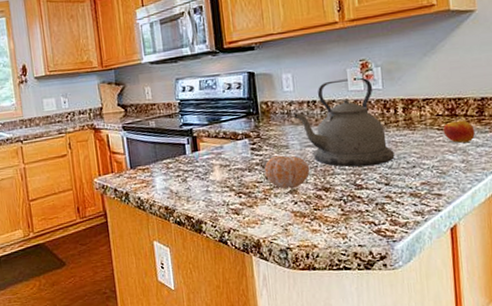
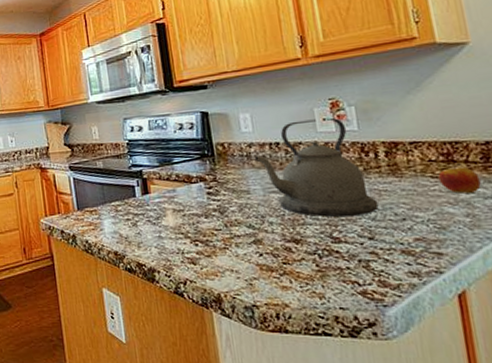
fruit: present [265,155,310,189] -> none [223,201,277,239]

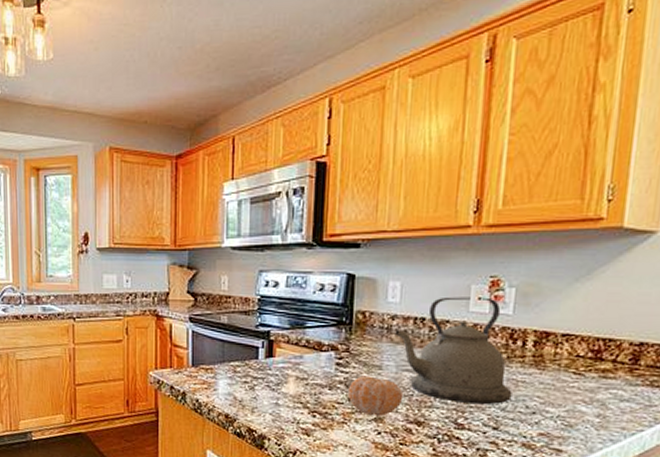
fruit: none [223,201,277,239] -> present [349,376,404,417]
apple: present [437,162,482,194] -> none [580,361,623,394]

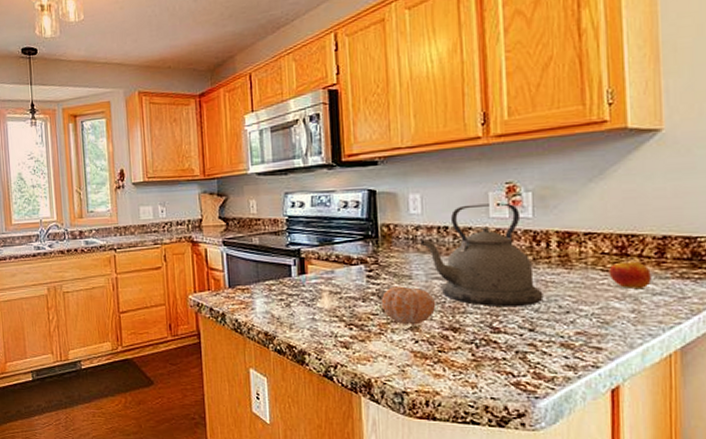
apple: none [580,361,623,394] -> present [608,257,652,288]

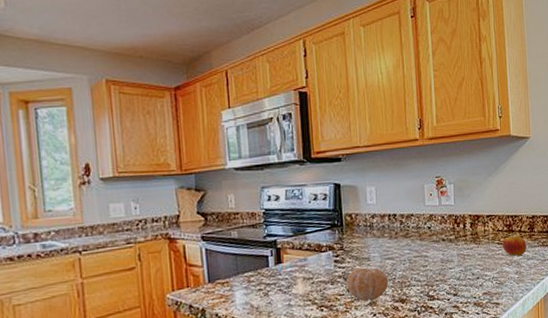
kettle: present [420,203,544,306] -> none [376,193,463,279]

